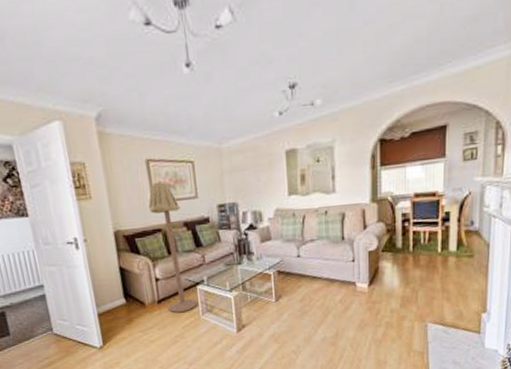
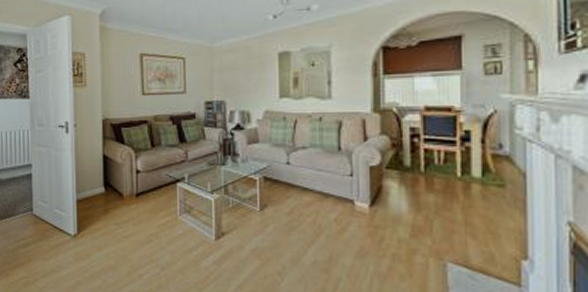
floor lamp: present [148,180,198,313] -> none [138,73,176,209]

